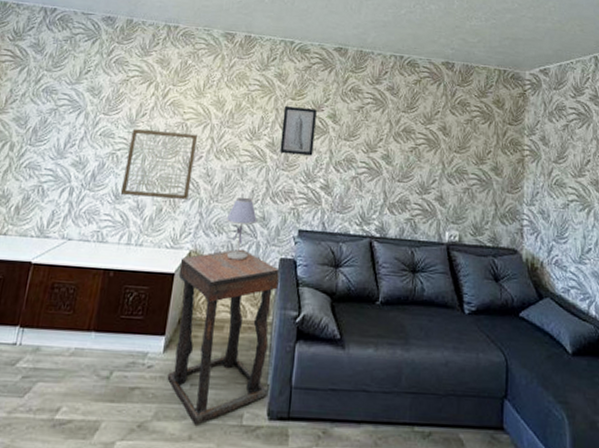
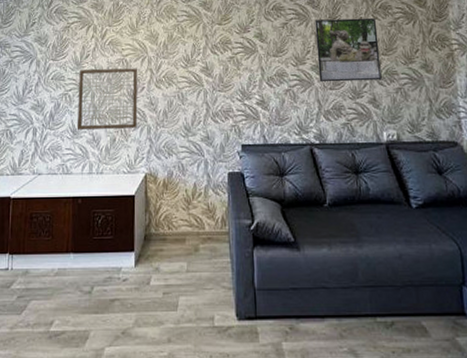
side table: present [167,249,280,425] -> none [138,167,233,329]
table lamp: present [226,197,258,261] -> none [174,120,203,178]
wall art: present [279,105,317,156] -> none [212,31,246,76]
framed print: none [388,108,454,178] -> present [315,17,382,83]

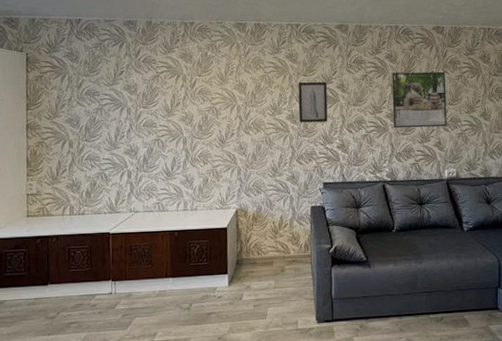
wall art: present [77,66,138,130] -> none [170,114,228,172]
wall art: none [212,31,246,76] -> present [298,81,328,123]

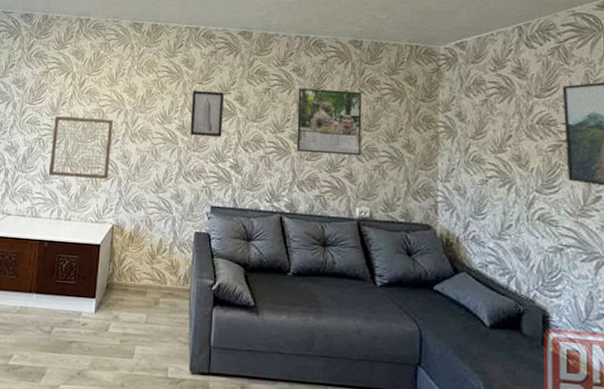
wall art: none [170,114,228,172] -> present [48,115,114,179]

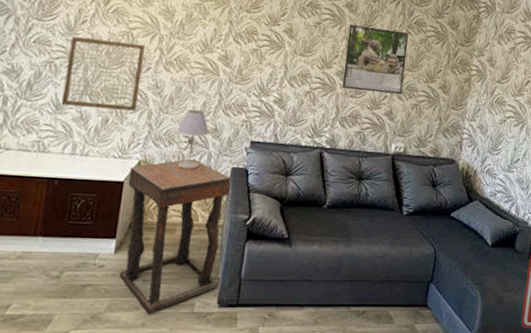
side table: none [99,223,195,376] -> present [119,159,231,314]
table lamp: none [143,176,173,234] -> present [176,109,210,170]
wall art: present [190,90,224,137] -> none [233,18,273,70]

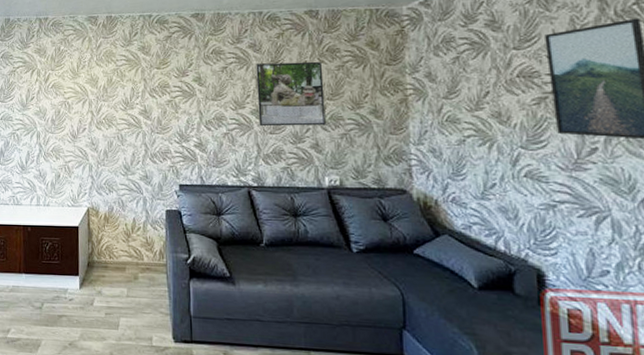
wall art: present [61,37,146,111] -> none [24,108,80,166]
side table: present [119,159,231,314] -> none [81,204,170,345]
table lamp: present [176,109,210,170] -> none [114,160,142,214]

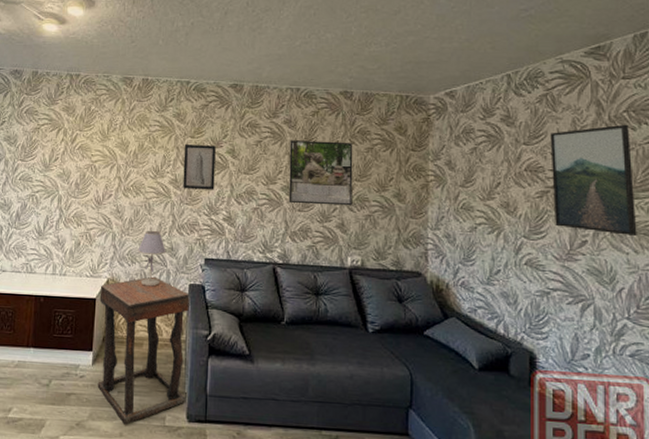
side table: none [81,204,170,345] -> present [97,276,190,425]
table lamp: none [114,160,142,214] -> present [137,230,167,287]
wall art: none [151,75,184,119] -> present [183,143,216,190]

